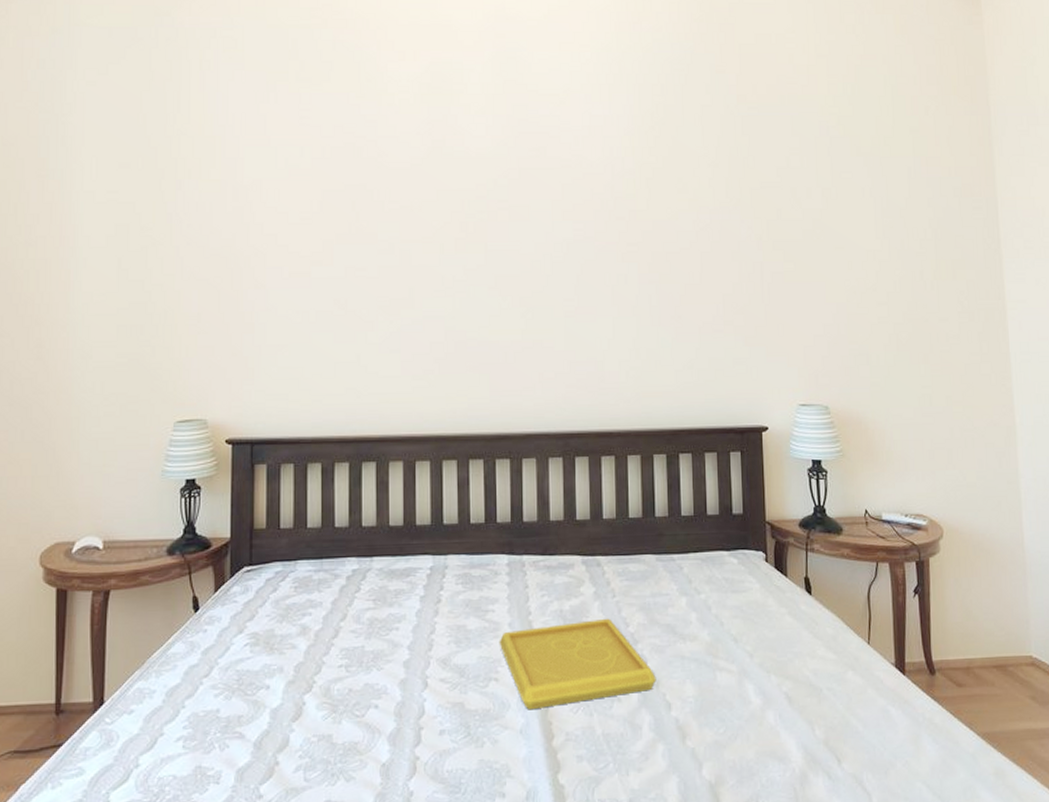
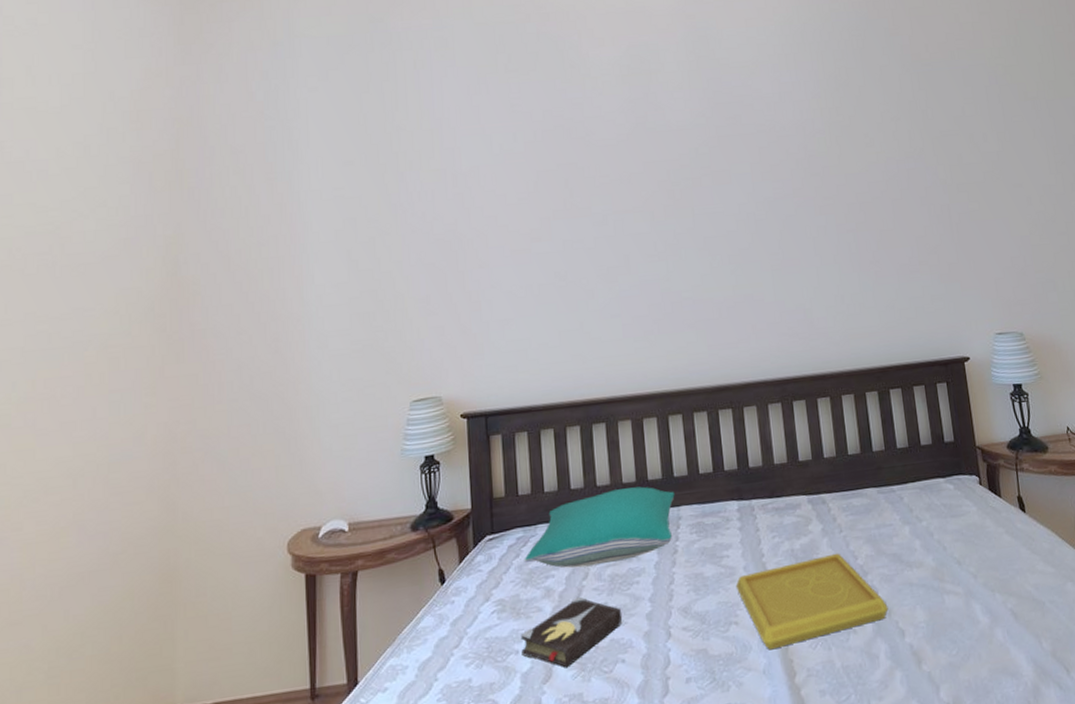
hardback book: none [272,637,379,708] -> present [520,596,623,668]
pillow: none [281,531,443,608] -> present [524,486,675,568]

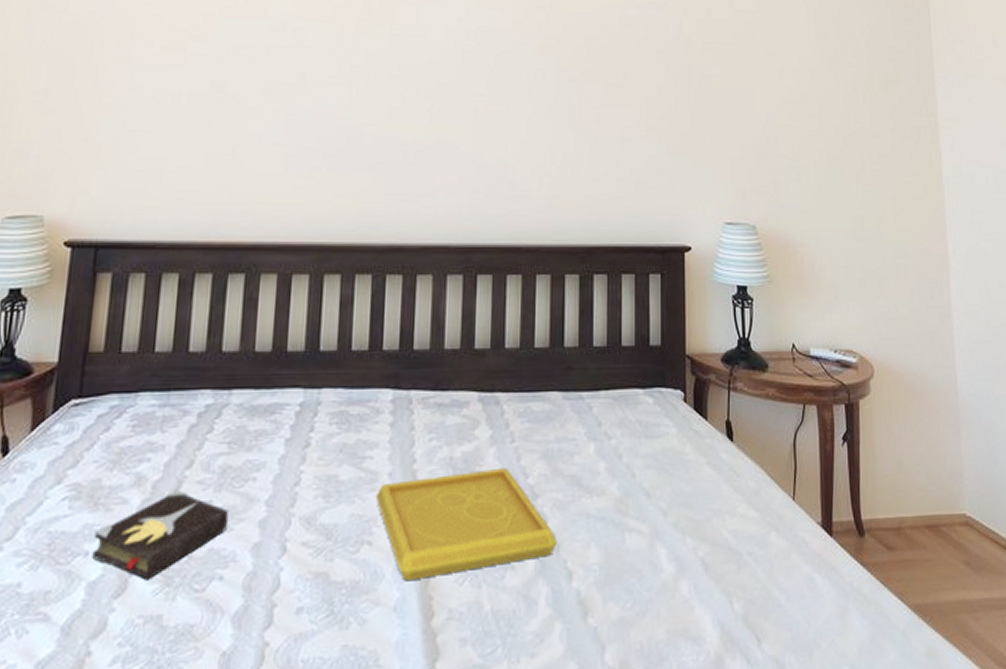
pillow: present [524,486,675,568] -> none [114,358,318,453]

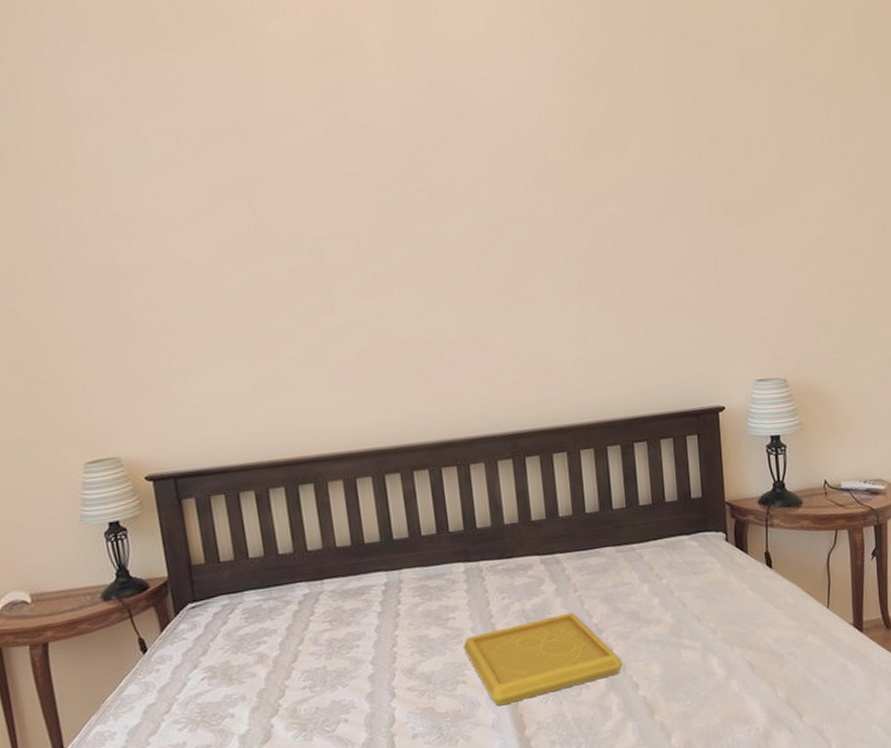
hardback book: present [92,489,229,581] -> none [235,661,343,729]

